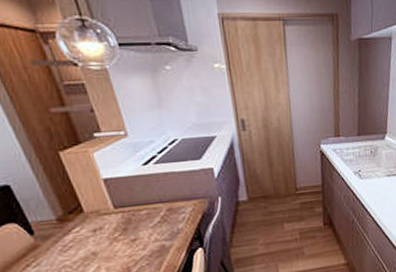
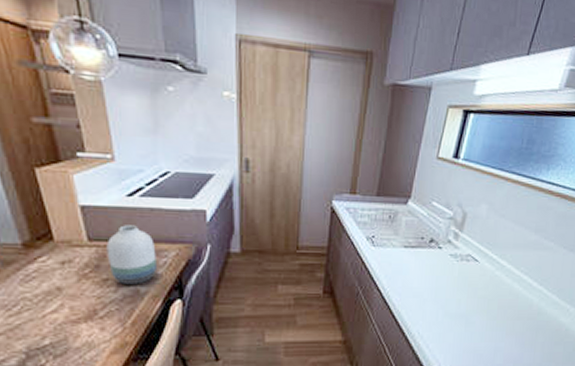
vase: none [130,189,177,242] -> present [106,225,156,284]

